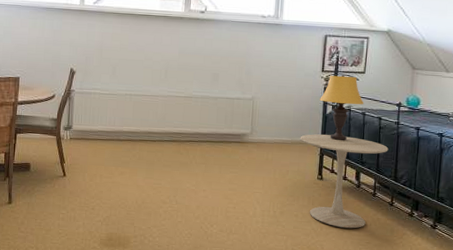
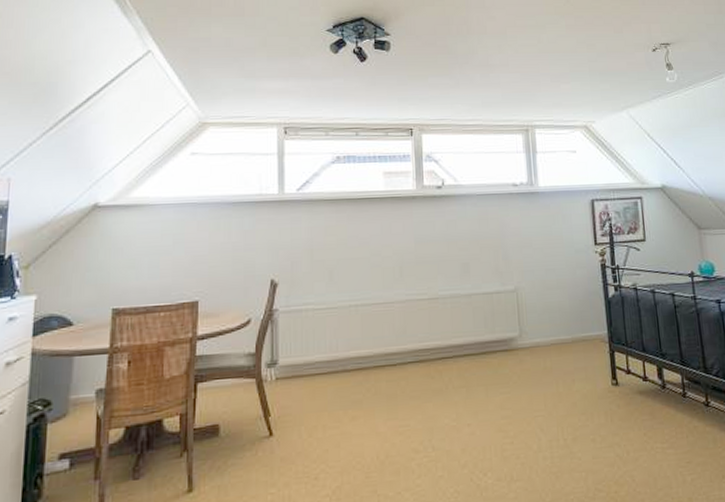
side table: present [300,134,389,229] -> none [581,323,690,448]
table lamp: present [320,74,364,140] -> none [598,245,651,330]

